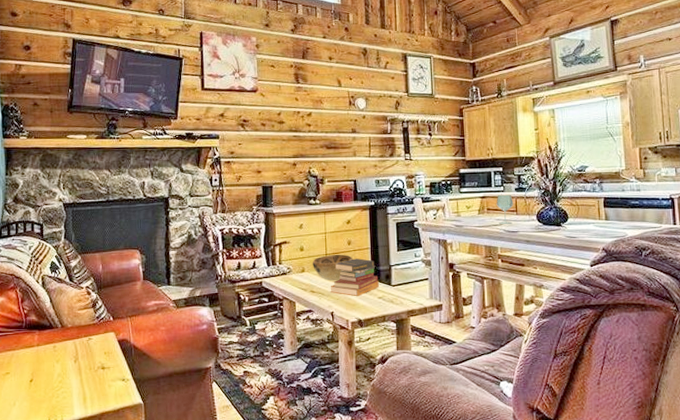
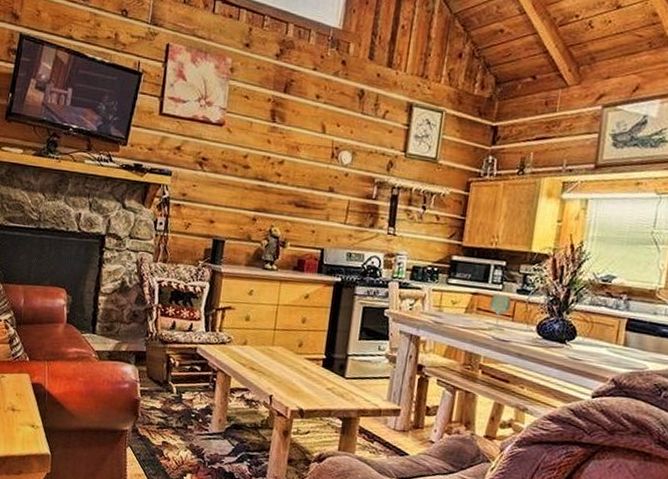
decorative bowl: present [313,255,353,281] -> none [257,330,305,362]
books: present [330,258,379,296] -> none [272,340,331,383]

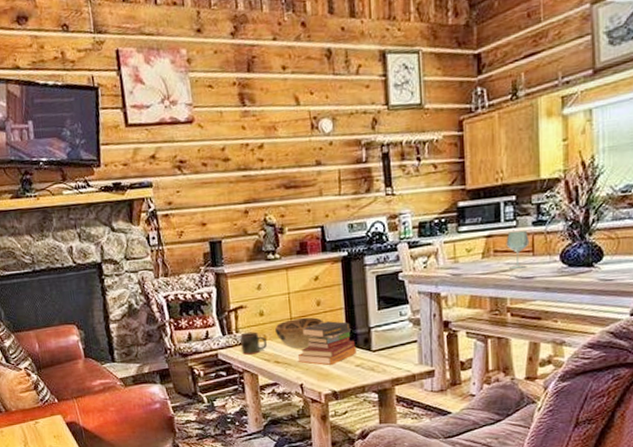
mug: none [220,333,247,356] -> present [240,331,267,355]
decorative bowl: none [257,330,305,362] -> present [275,317,323,349]
books: none [272,340,331,383] -> present [297,321,356,365]

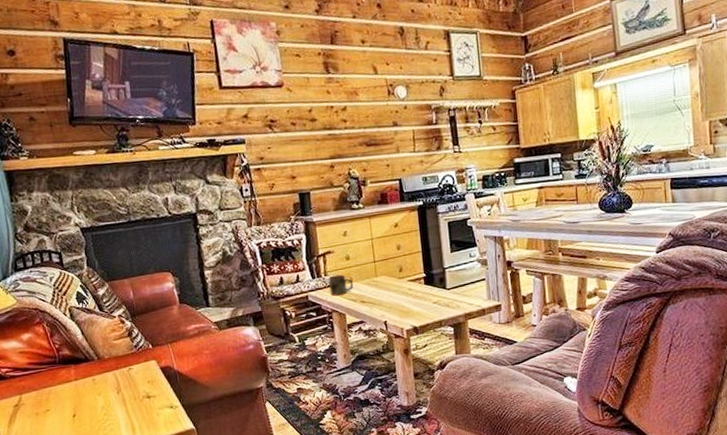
decorative bowl: present [275,317,323,349] -> none [360,260,403,289]
books: present [297,321,356,365] -> none [381,263,433,303]
wine glass: present [506,230,530,270] -> none [555,182,574,216]

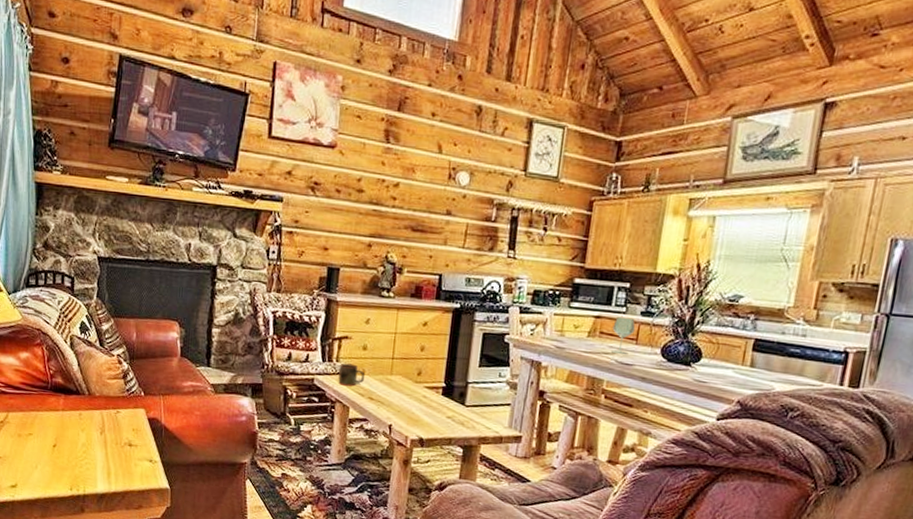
wine glass: none [555,182,574,216] -> present [610,316,636,355]

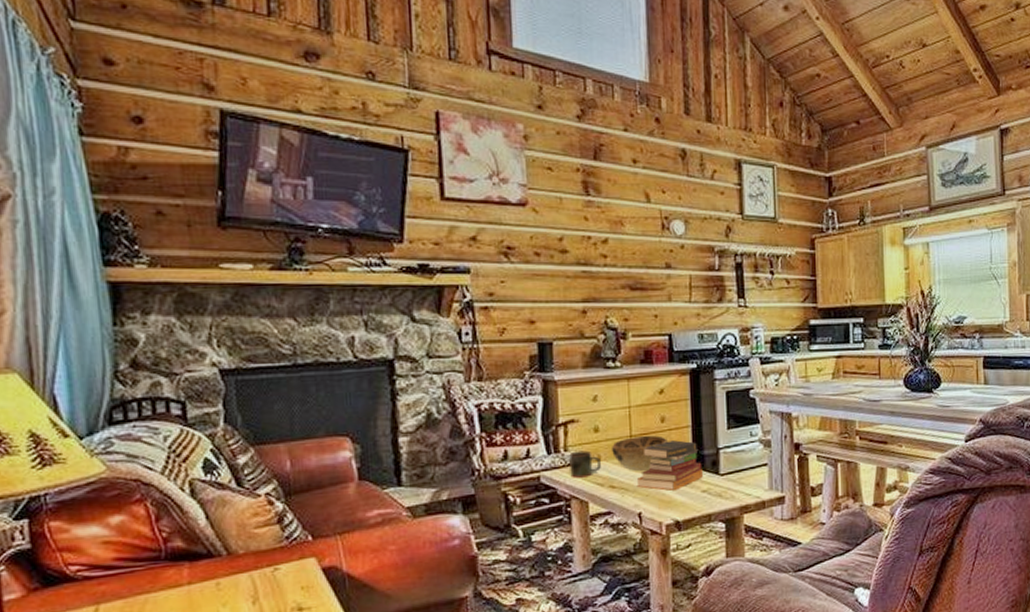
decorative bowl: none [375,359,424,391] -> present [612,435,667,472]
books: none [391,368,451,412] -> present [636,440,703,491]
wine glass: present [610,316,636,355] -> none [854,353,876,392]

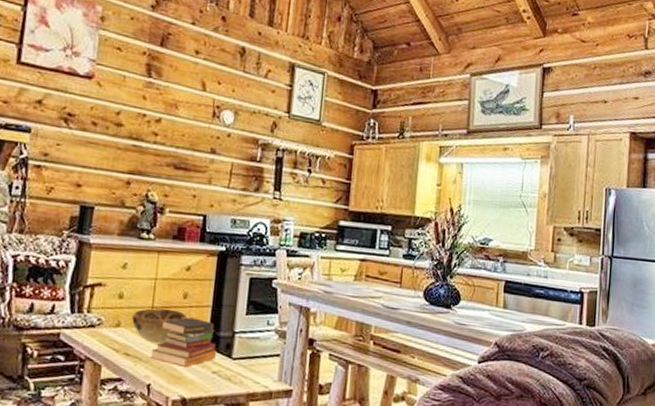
mug: present [569,450,601,478] -> none [89,314,120,341]

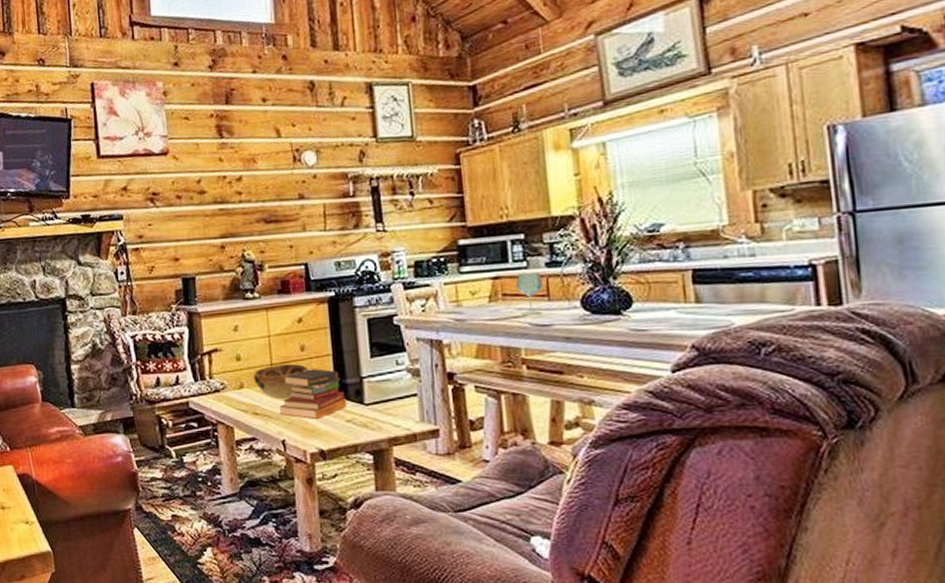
wine glass: none [376,259,399,299] -> present [516,272,544,316]

